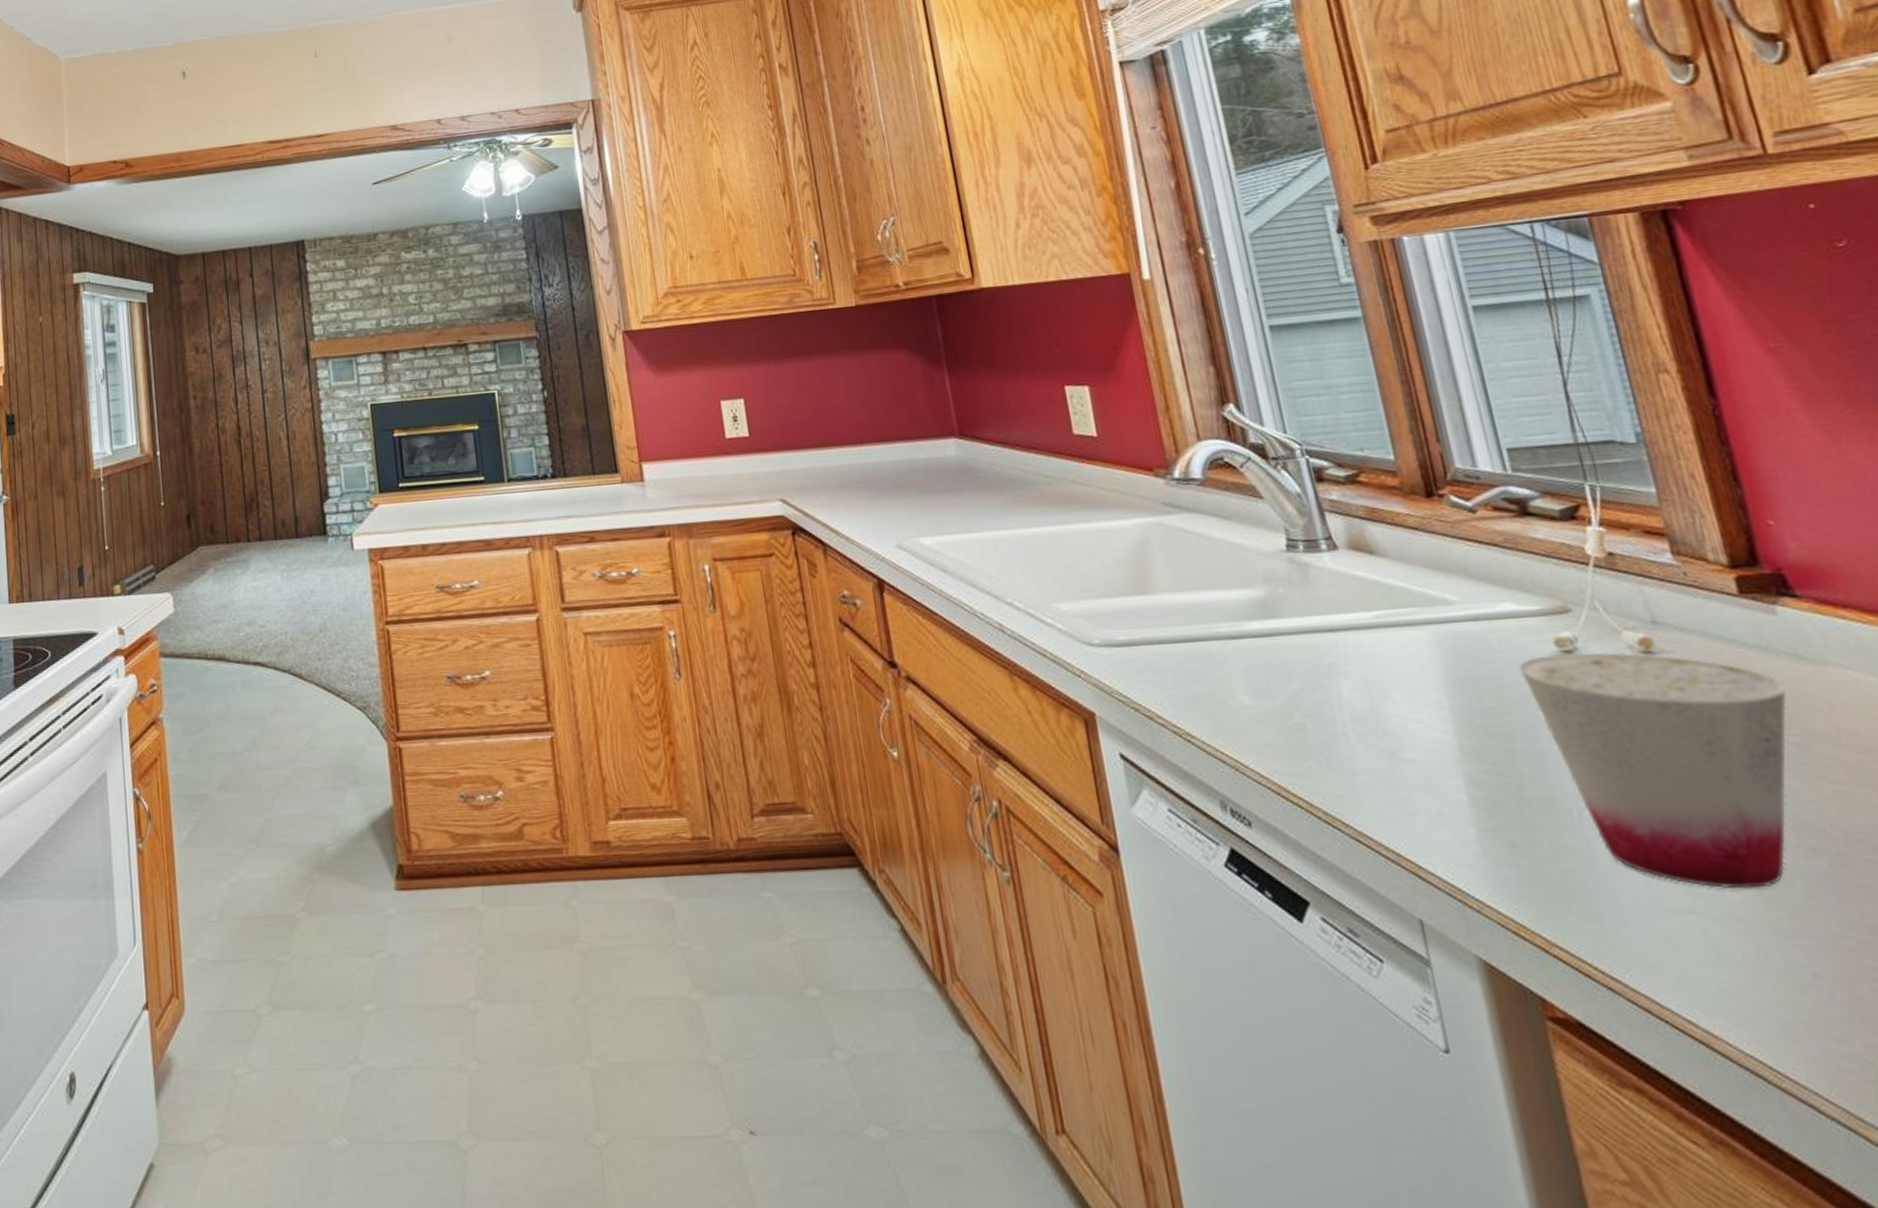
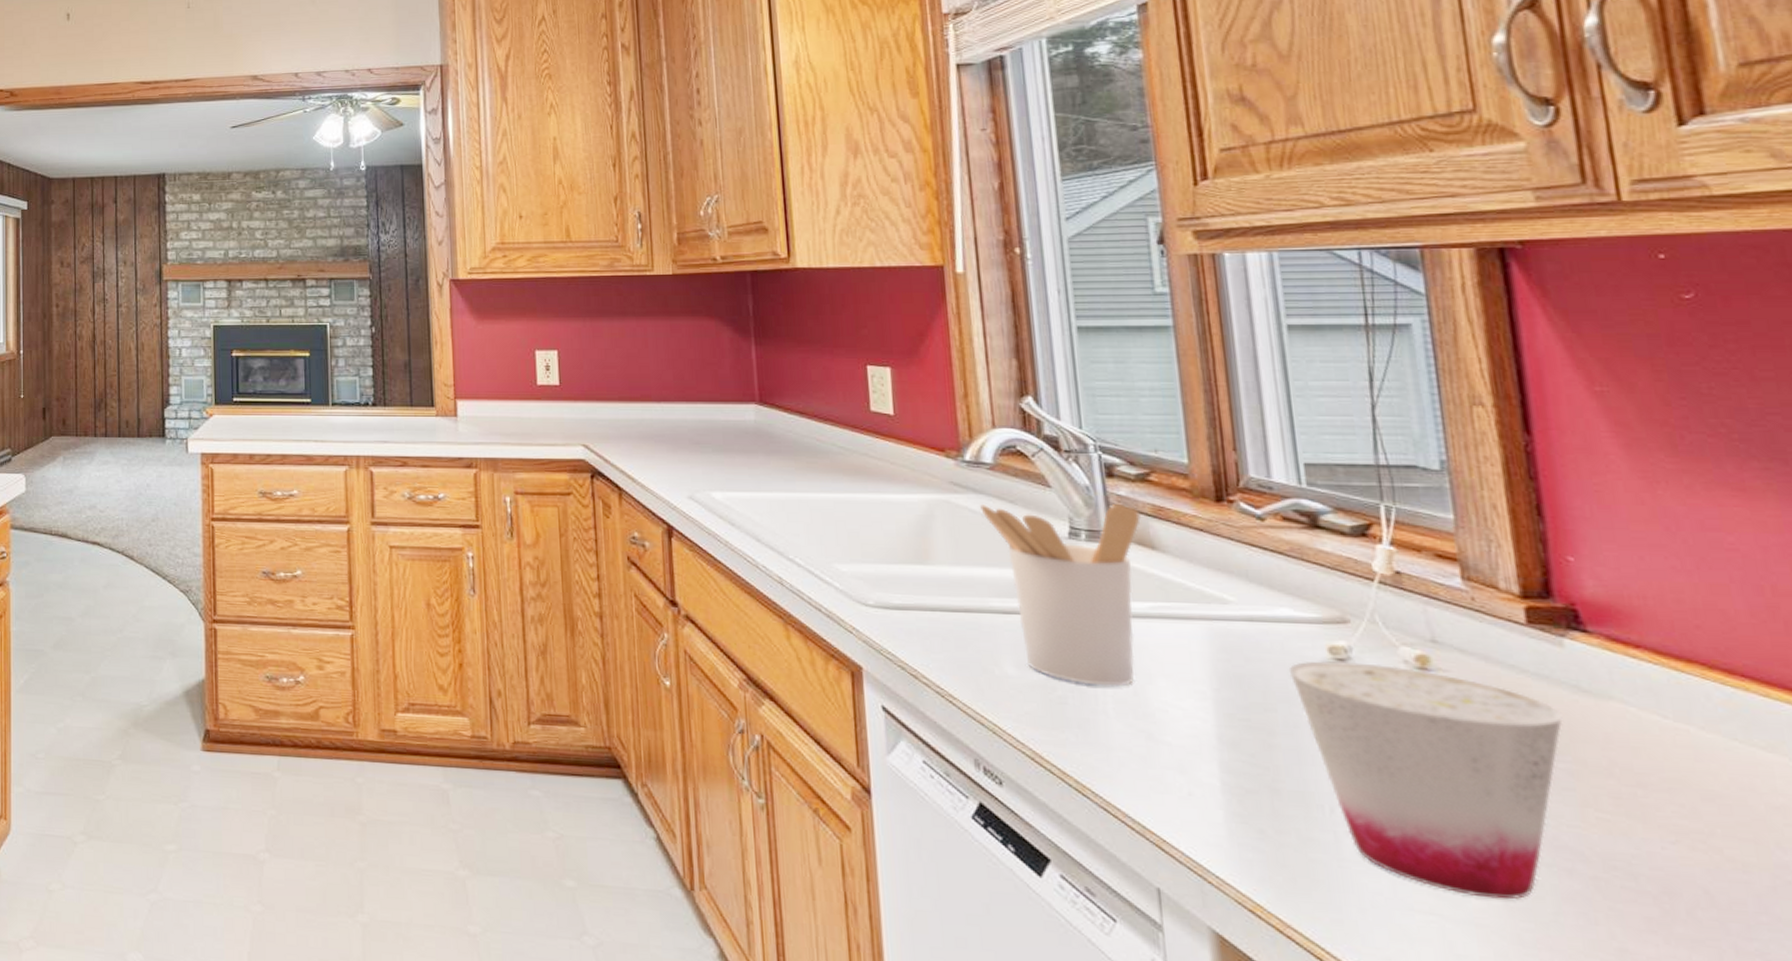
utensil holder: none [1195,508,1369,707] -> present [980,503,1141,687]

